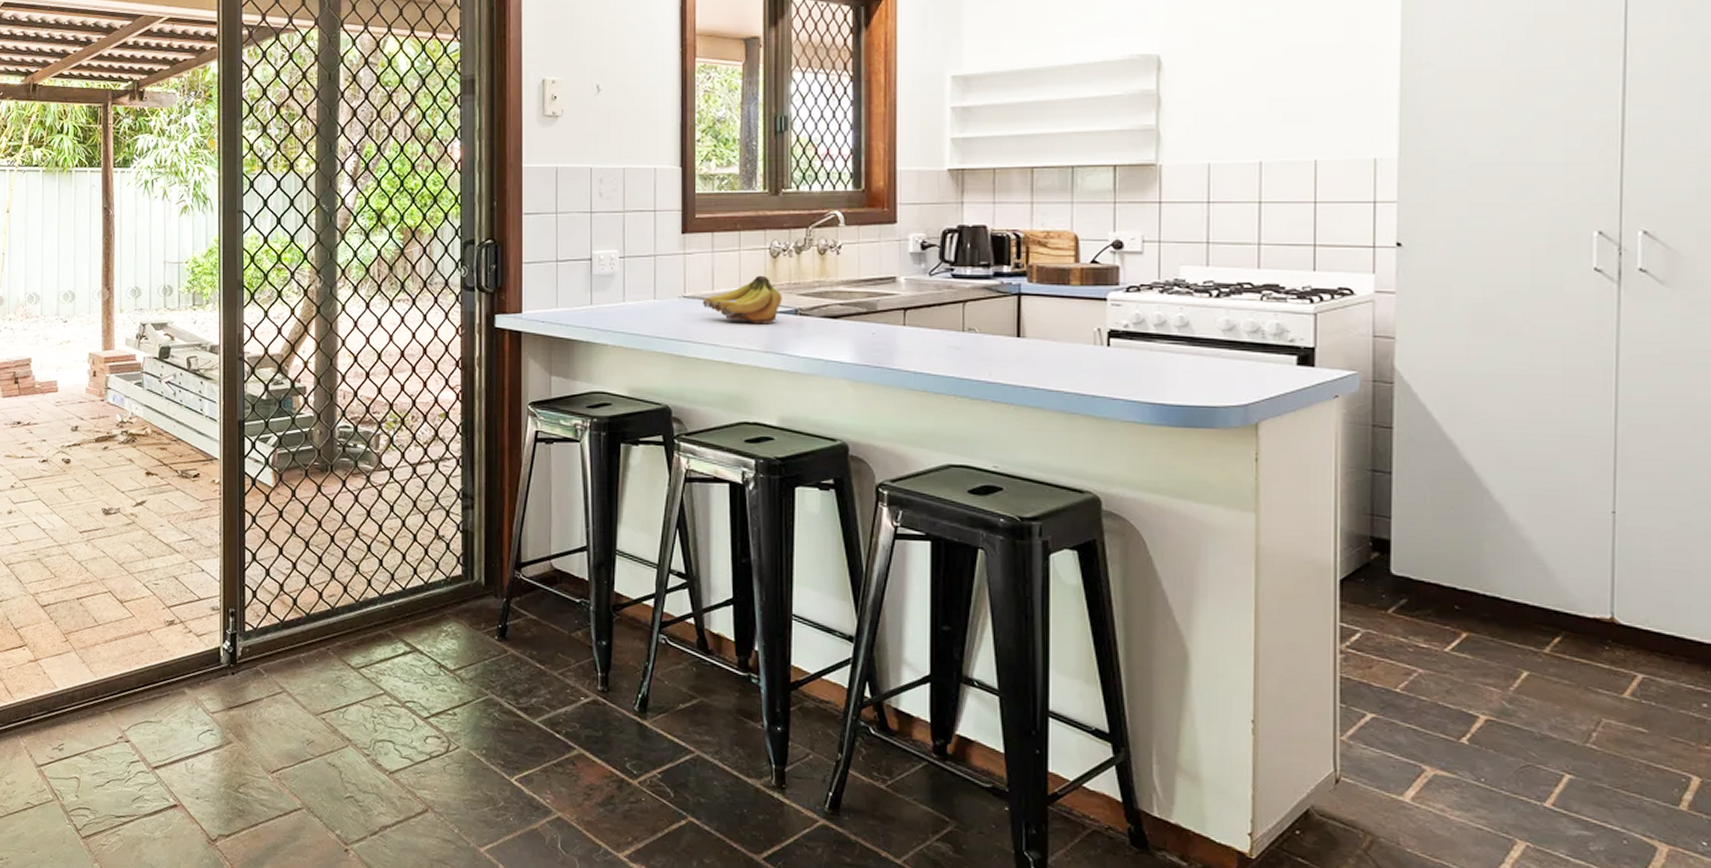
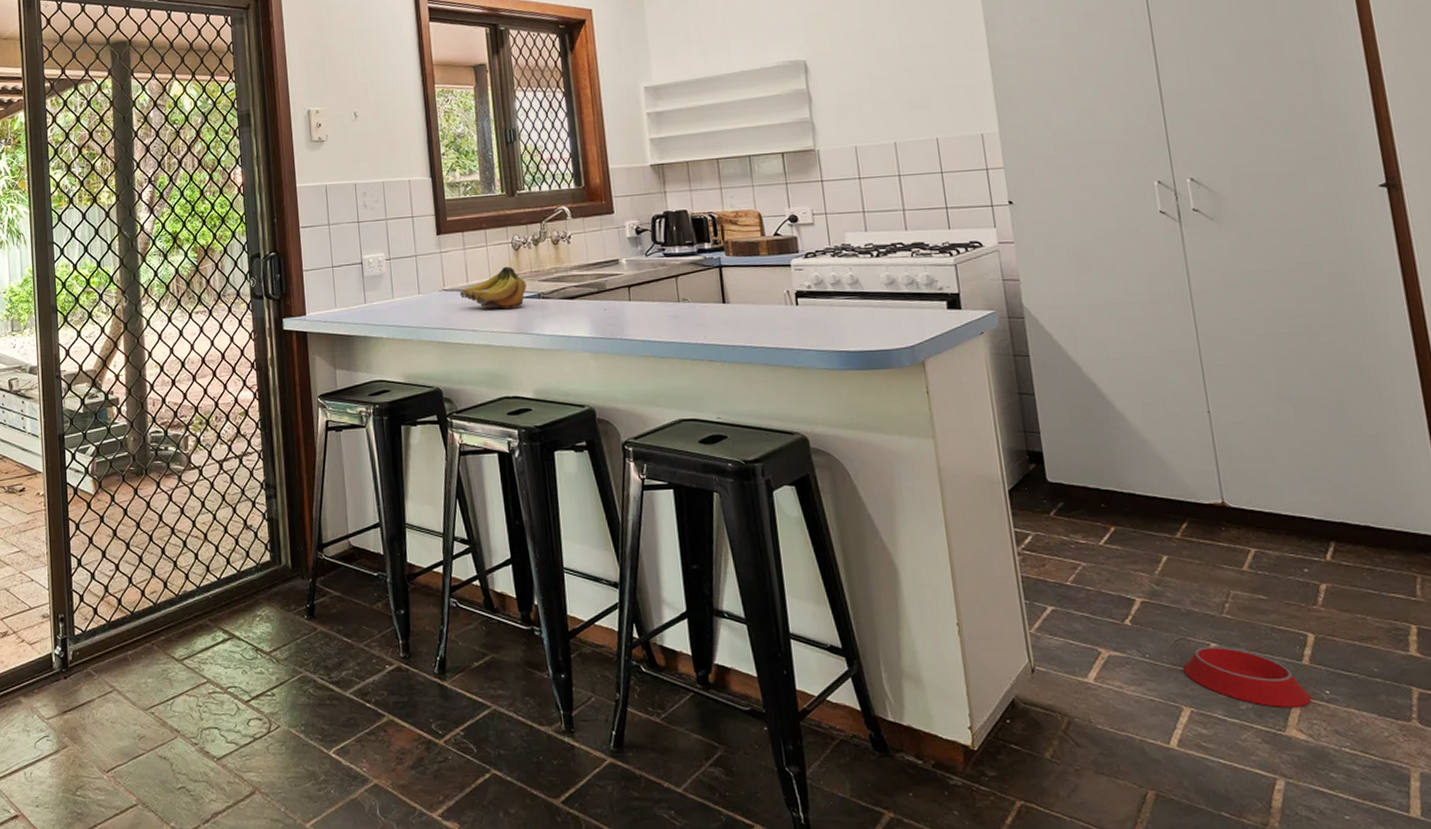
pet bowl: none [1524,777,1681,856] -> present [1182,646,1311,707]

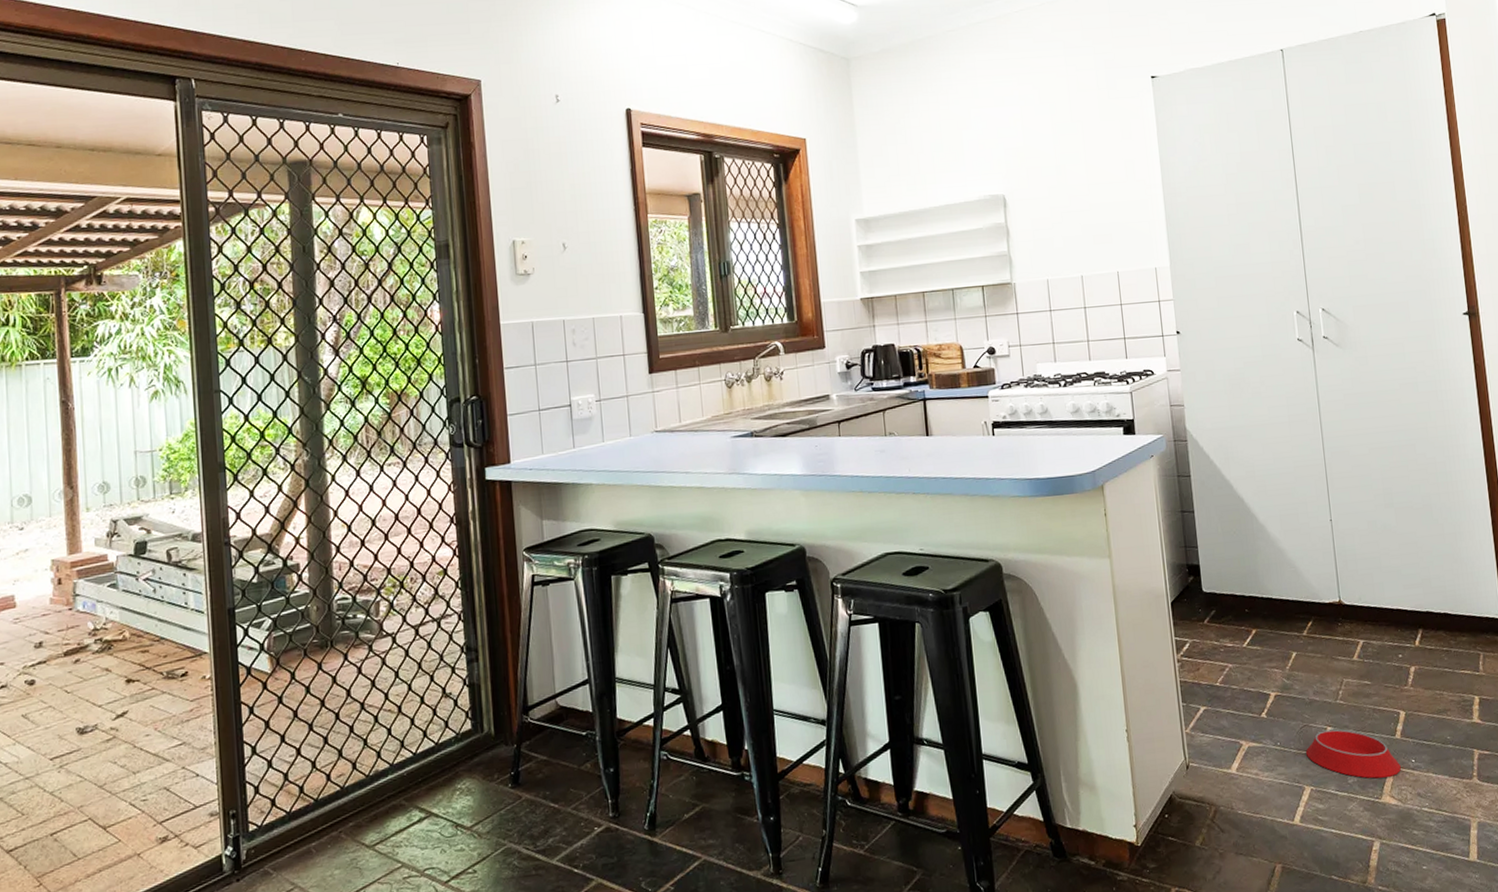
fruit: present [459,266,527,310] -> none [672,404,739,450]

